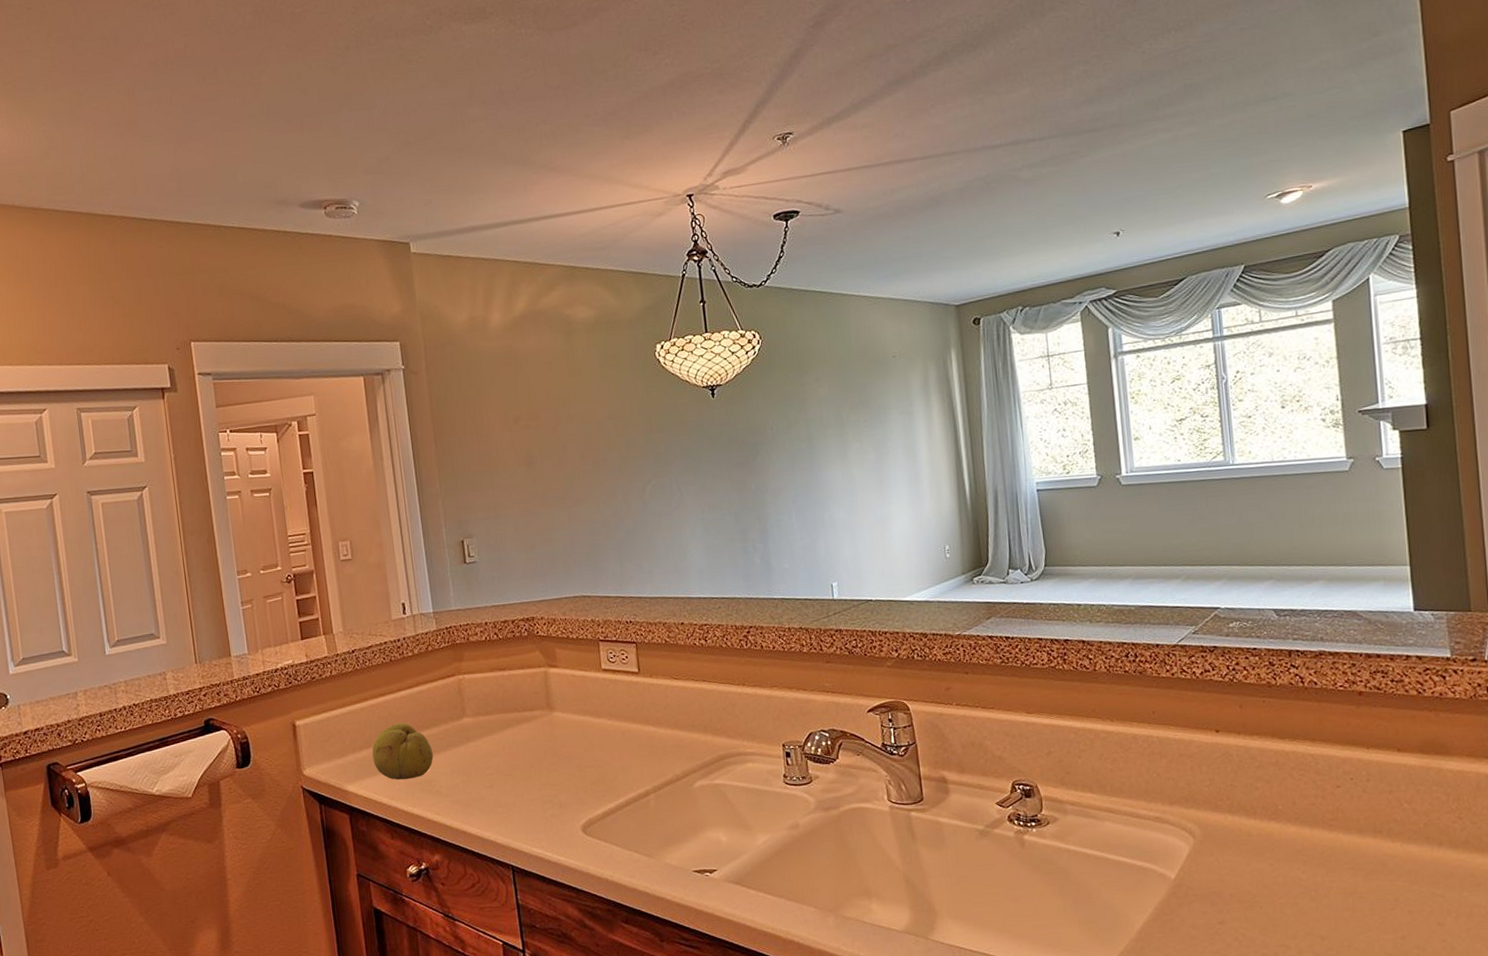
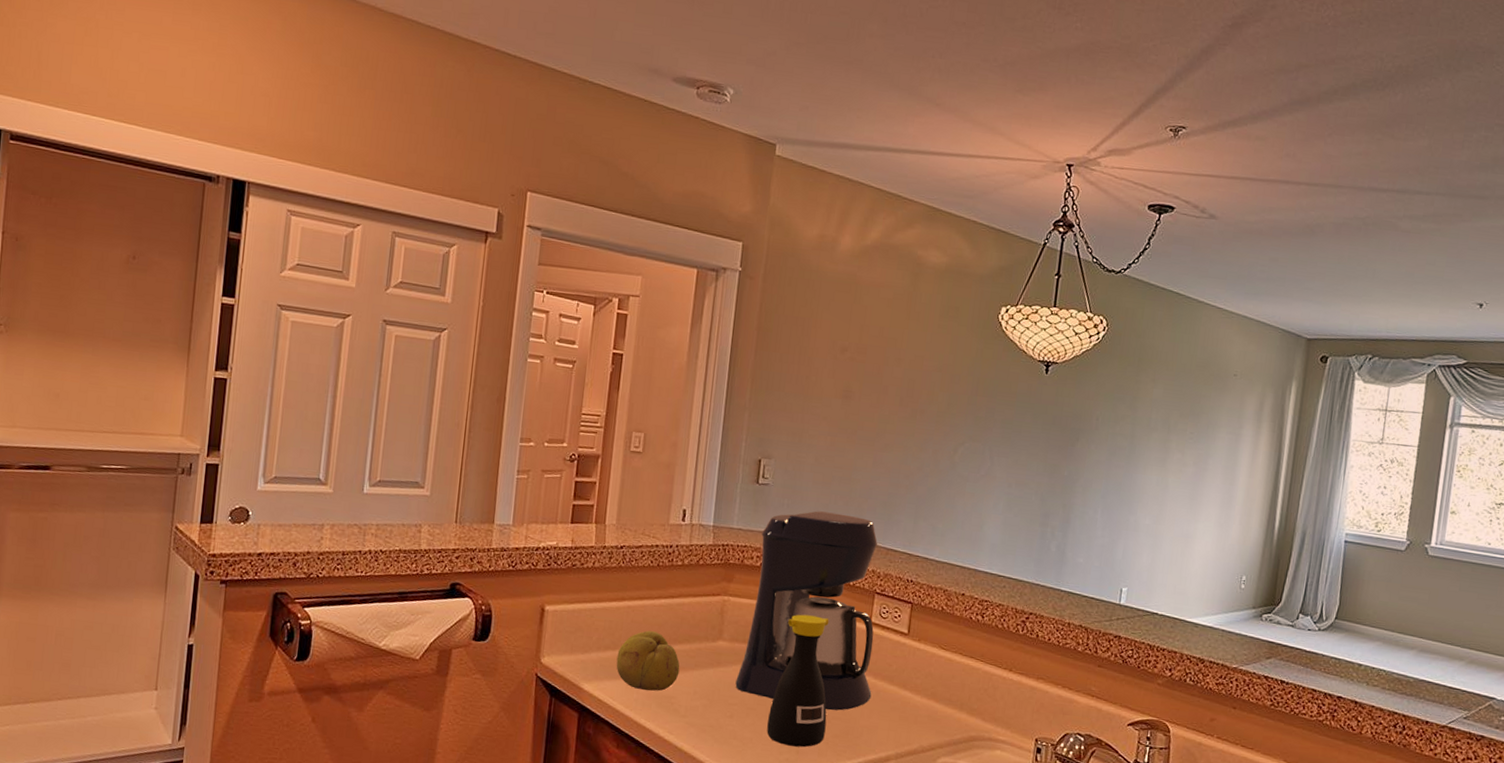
coffee maker: none [480,573,618,762] -> present [735,511,878,711]
bottle: none [523,674,583,802] -> present [766,614,829,748]

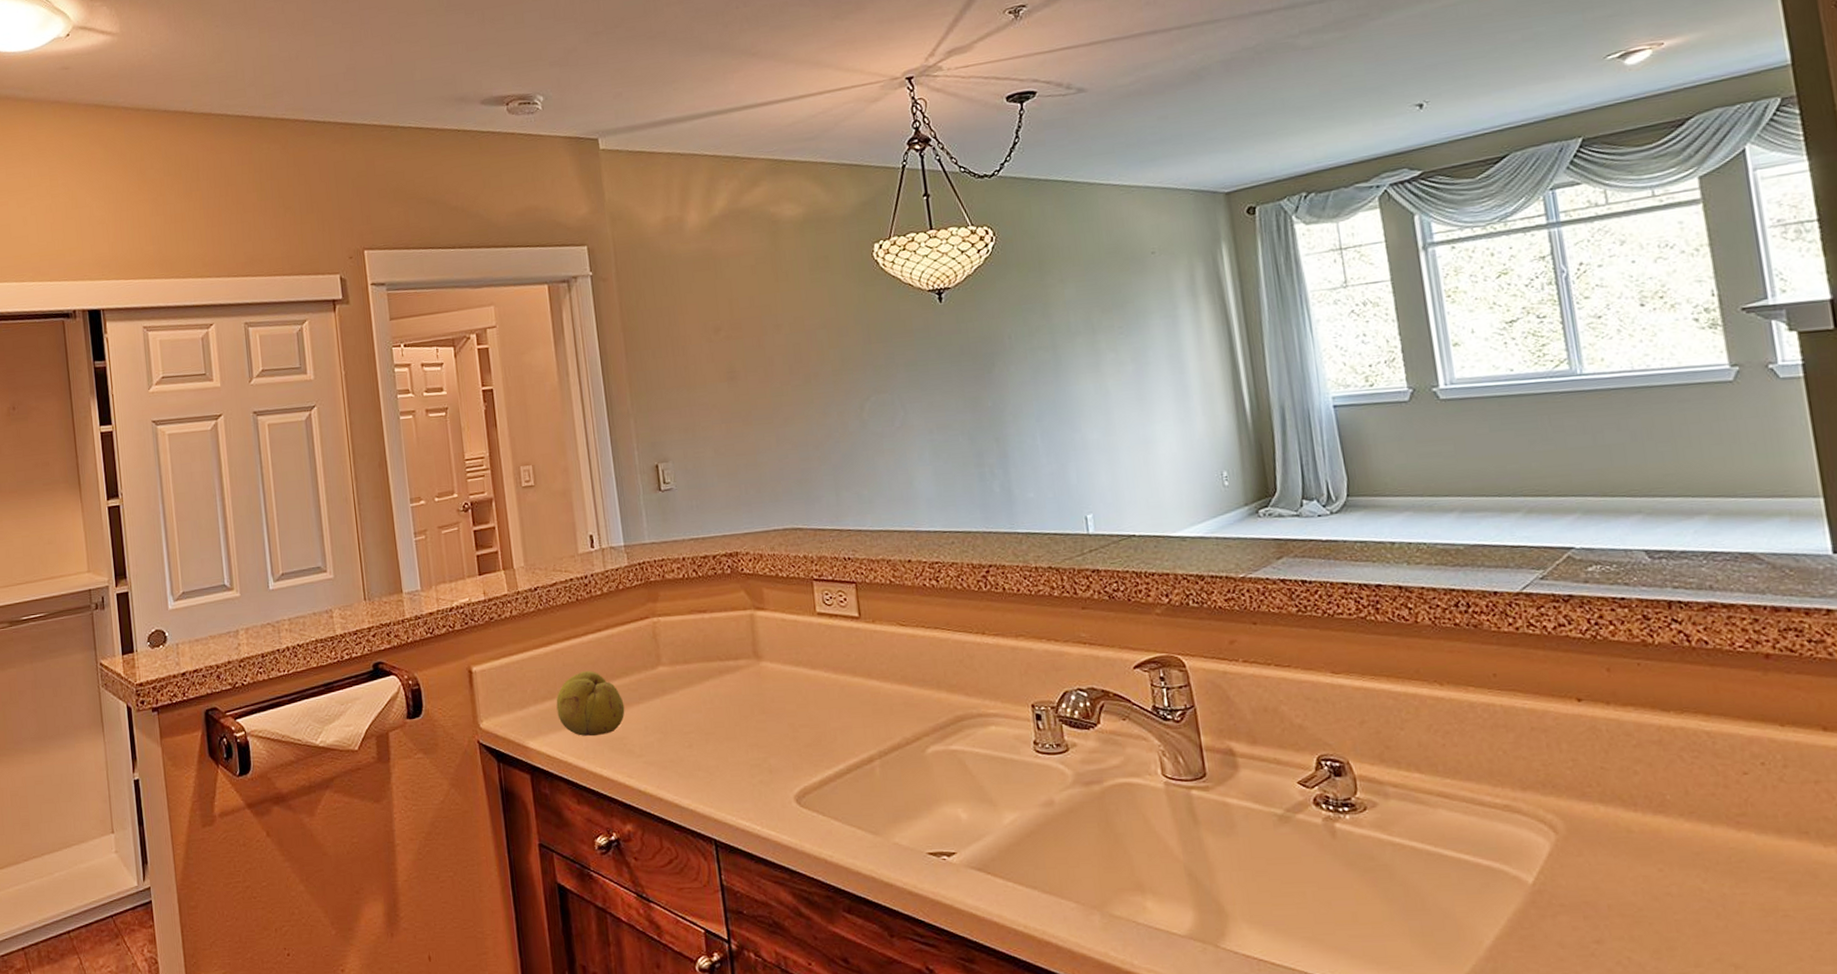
coffee maker: present [735,511,878,711] -> none [676,502,836,719]
bottle: present [766,614,829,748] -> none [727,618,796,766]

